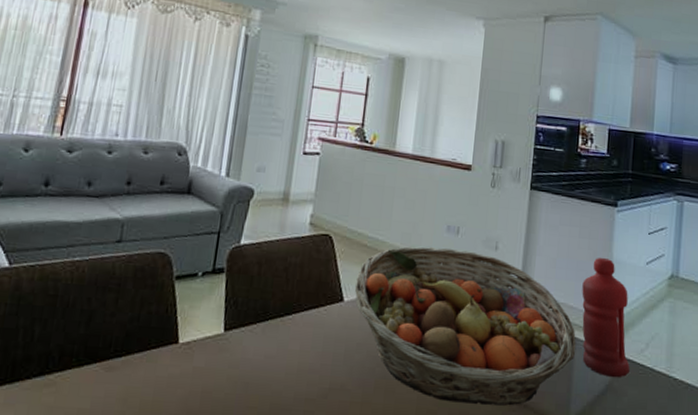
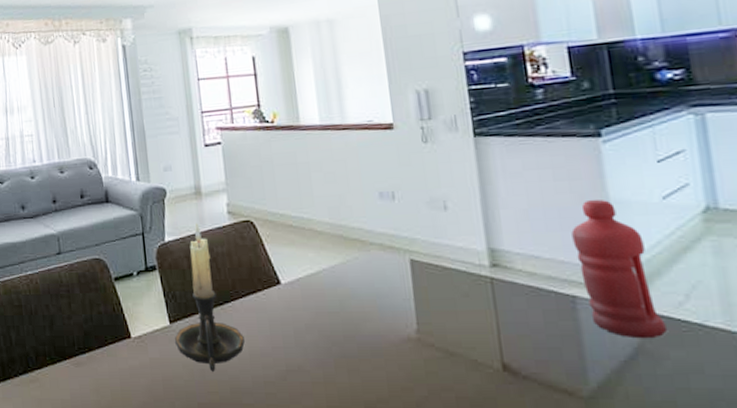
candle holder: none [224,230,296,386] -> present [174,223,245,372]
fruit basket: present [354,247,577,406] -> none [289,215,581,378]

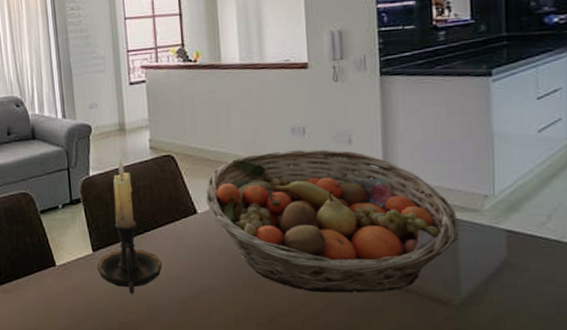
fruit basket: none [289,215,581,378] -> present [205,149,460,293]
water bottle: present [571,199,667,339] -> none [458,132,529,255]

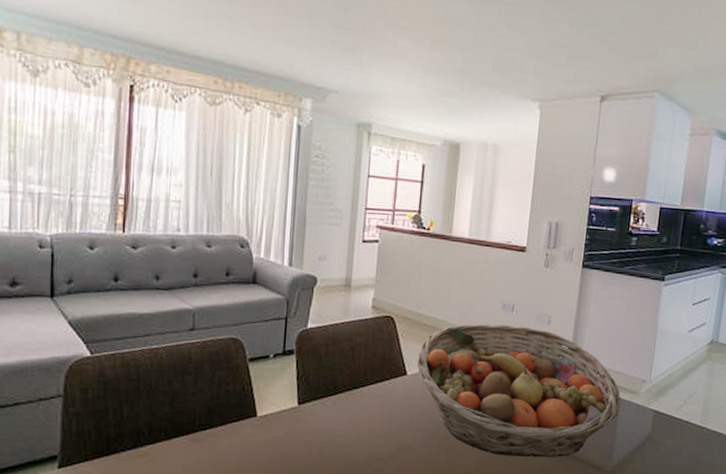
candle holder: present [96,158,162,294] -> none [299,314,365,449]

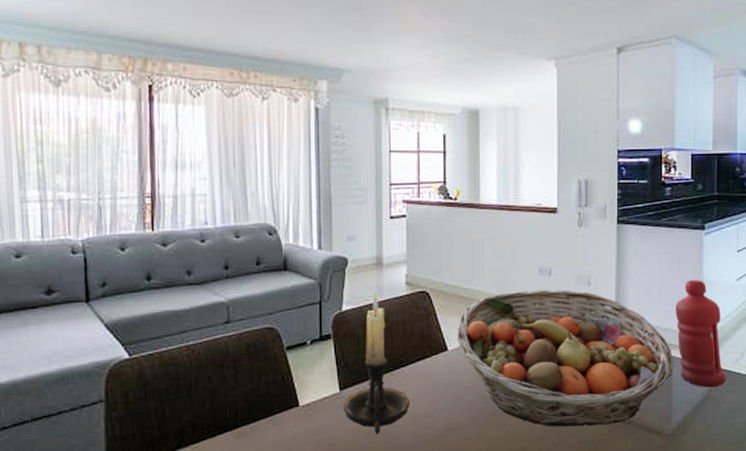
candle holder: none [299,314,365,449] -> present [342,293,410,434]
water bottle: none [626,327,670,431] -> present [675,279,726,388]

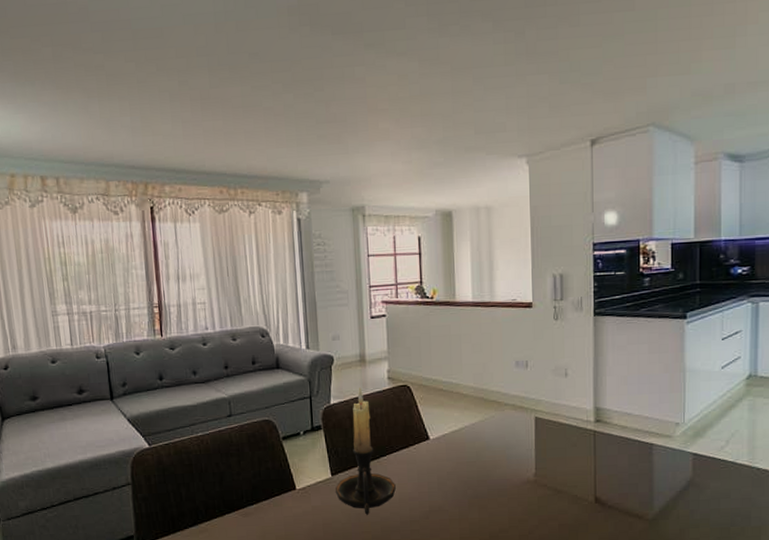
fruit basket: present [456,289,674,427] -> none [437,381,655,511]
water bottle: present [675,279,726,388] -> none [656,368,710,475]

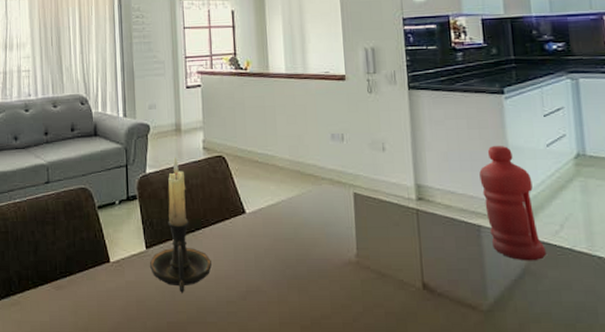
water bottle: none [656,368,710,475] -> present [479,145,546,261]

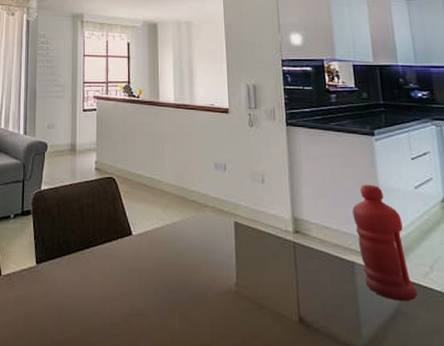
candle holder: present [149,157,212,293] -> none [38,176,97,311]

